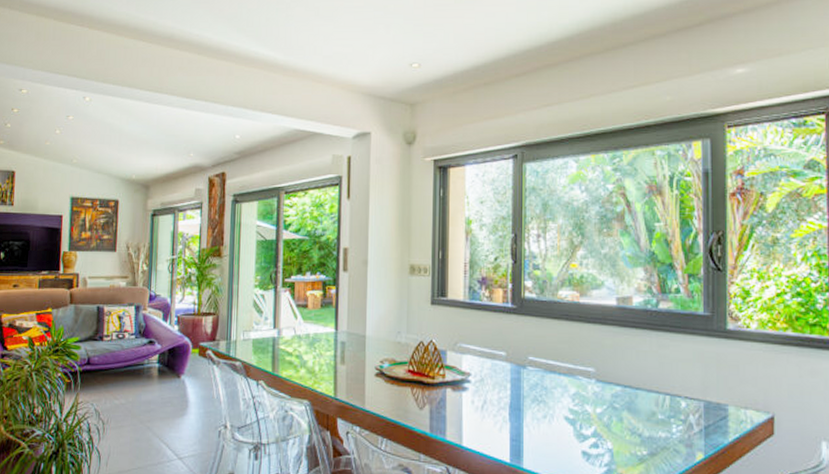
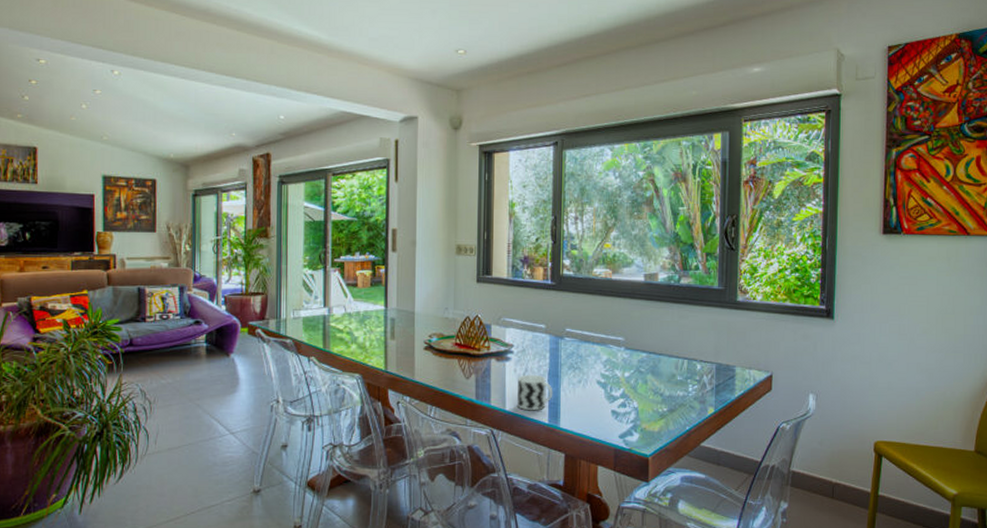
cup: none [475,406,515,448] -> present [517,374,553,411]

